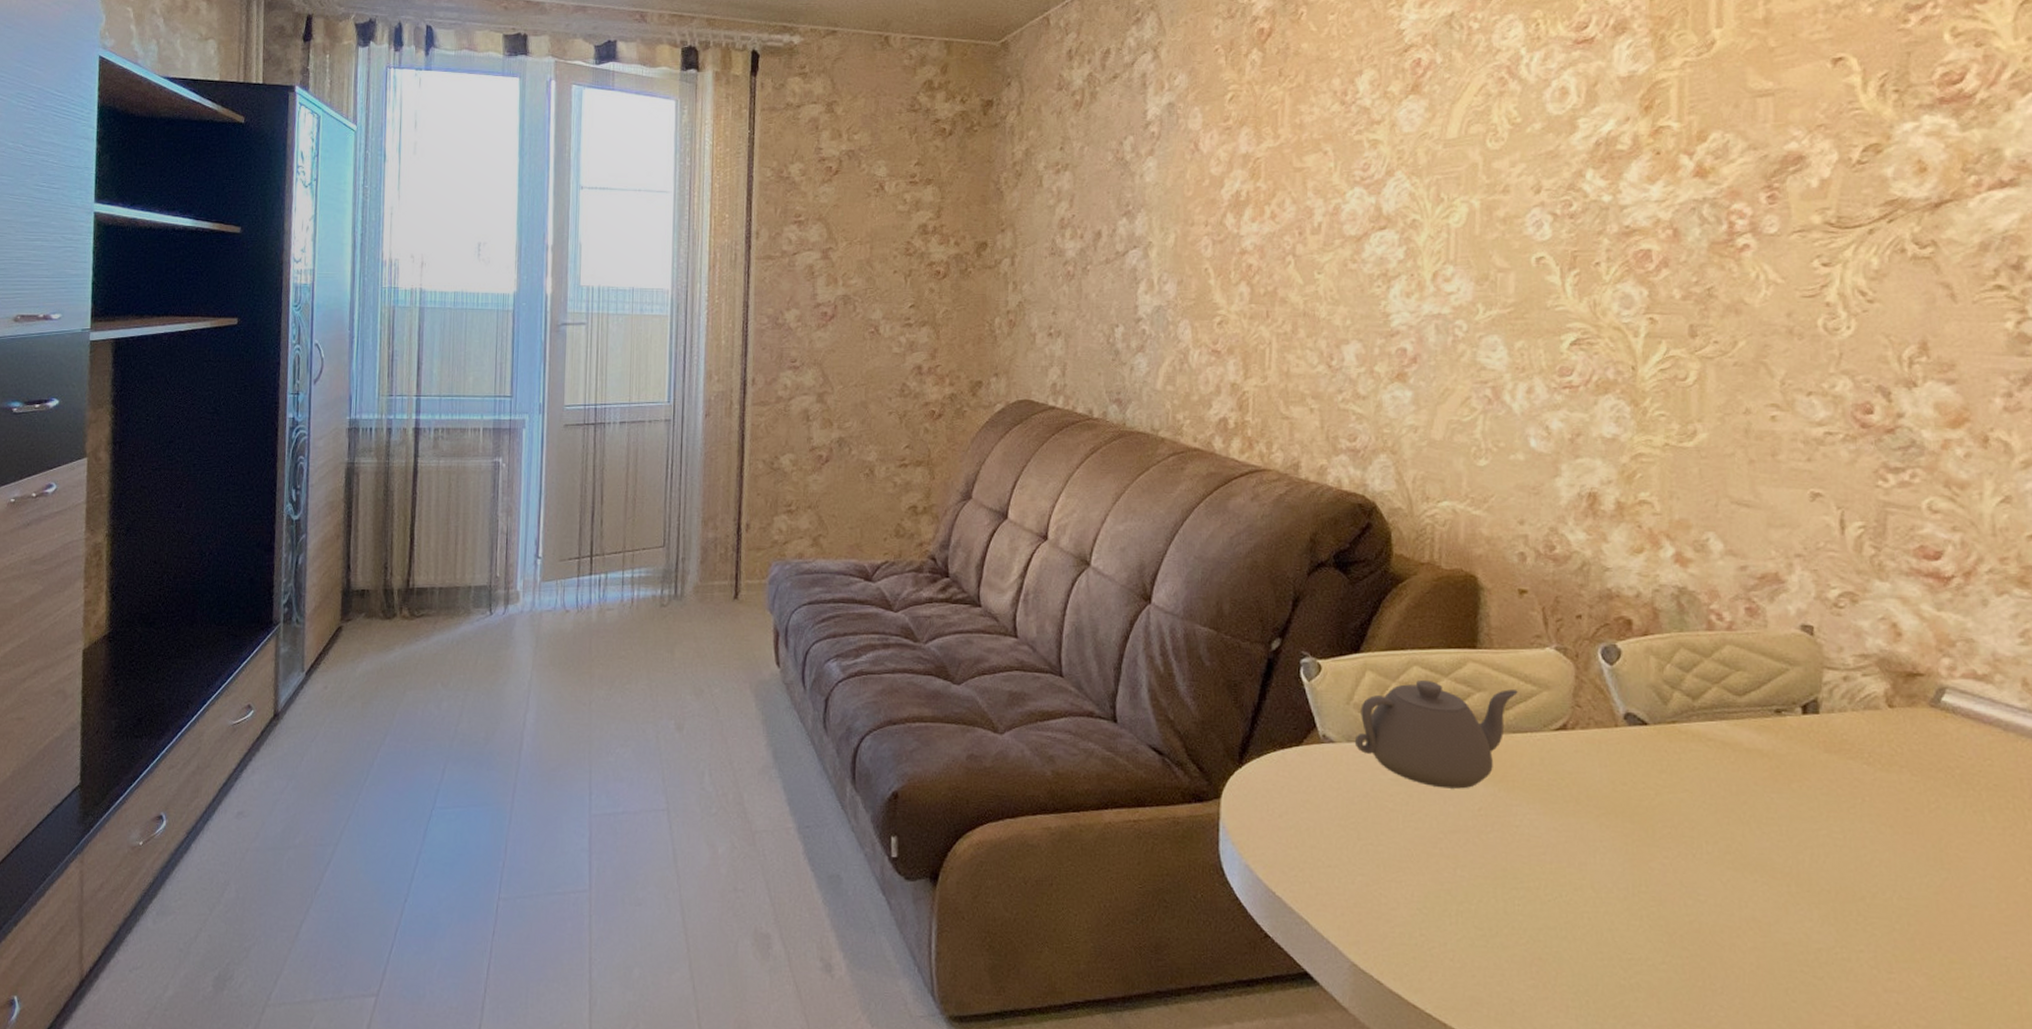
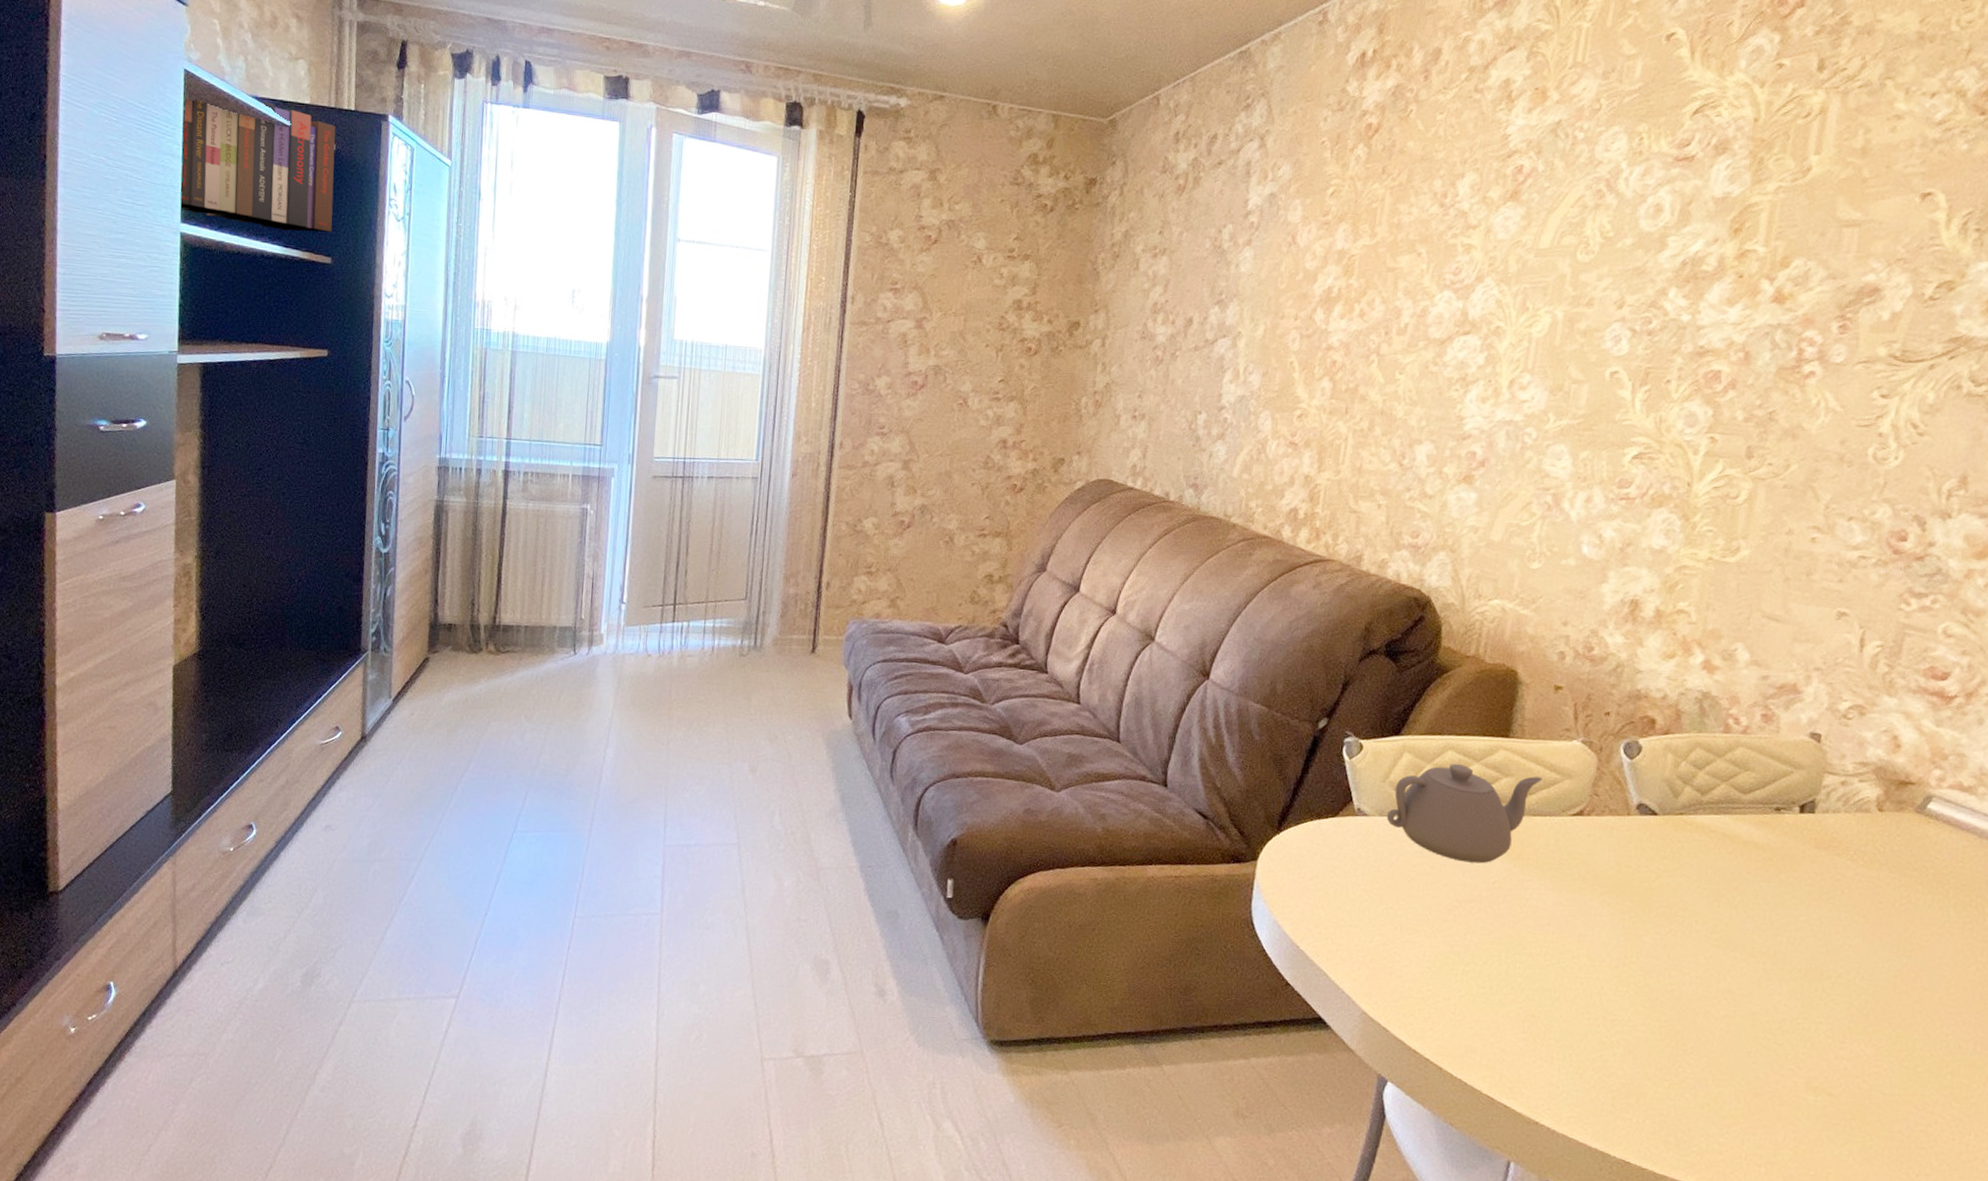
books: none [95,79,244,203] -> present [181,98,336,232]

